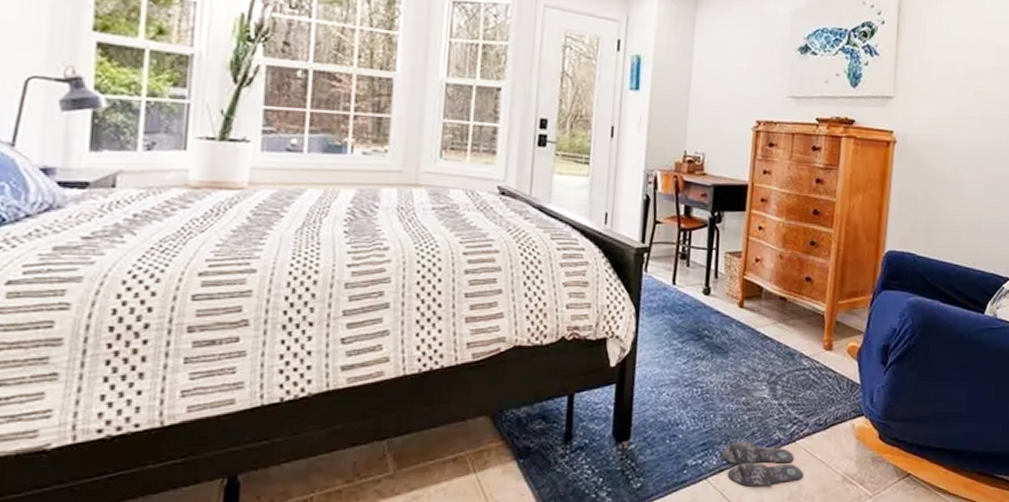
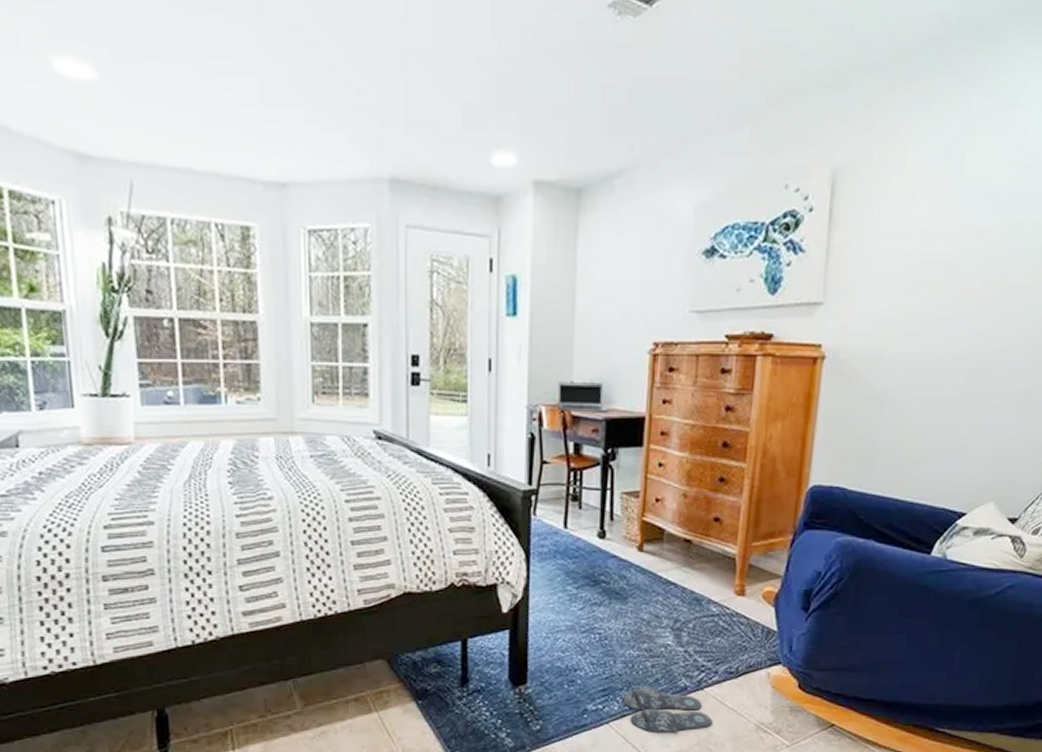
laptop: none [671,150,716,180] -> present [557,382,608,413]

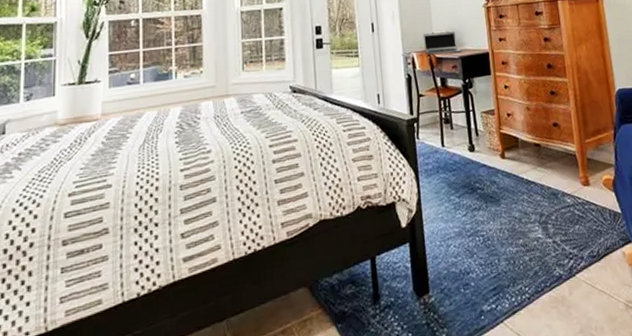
slippers: present [622,688,712,734] -> none [511,280,589,326]

